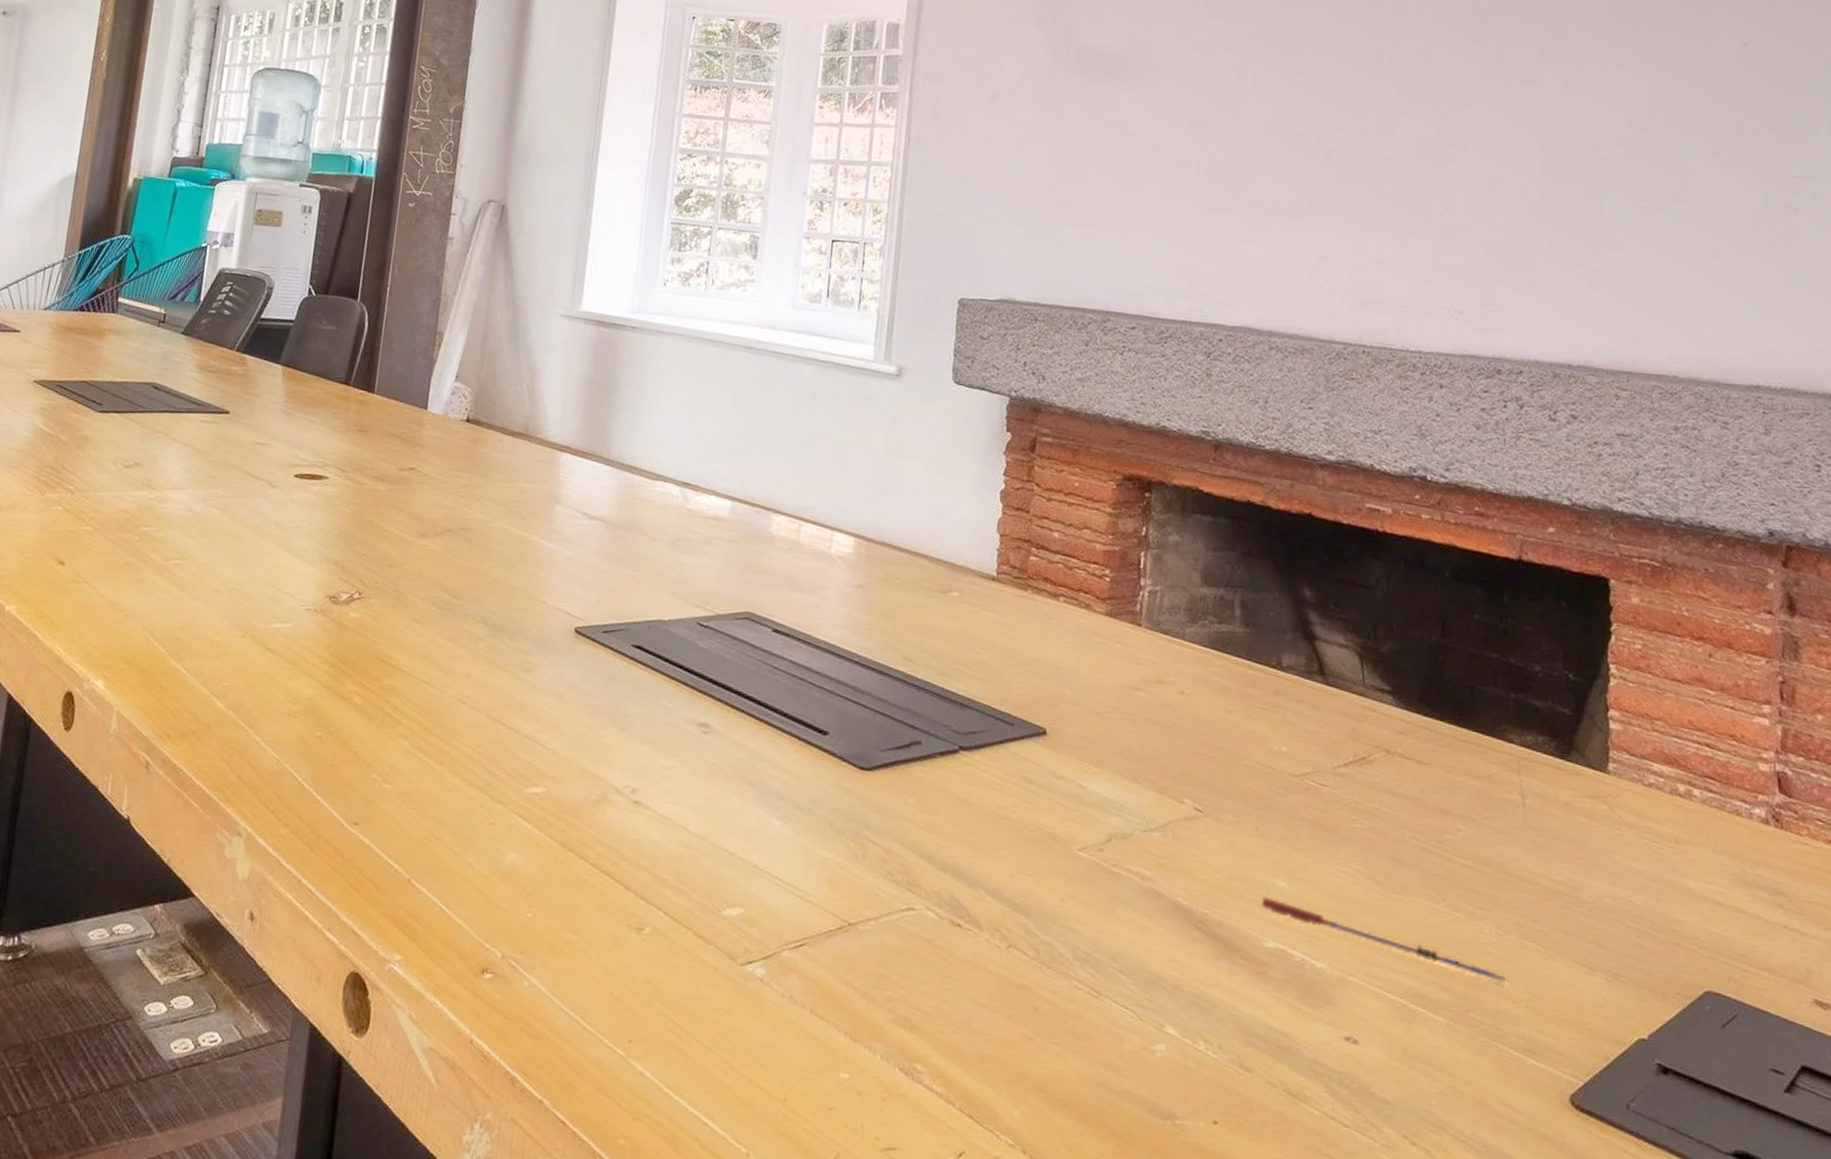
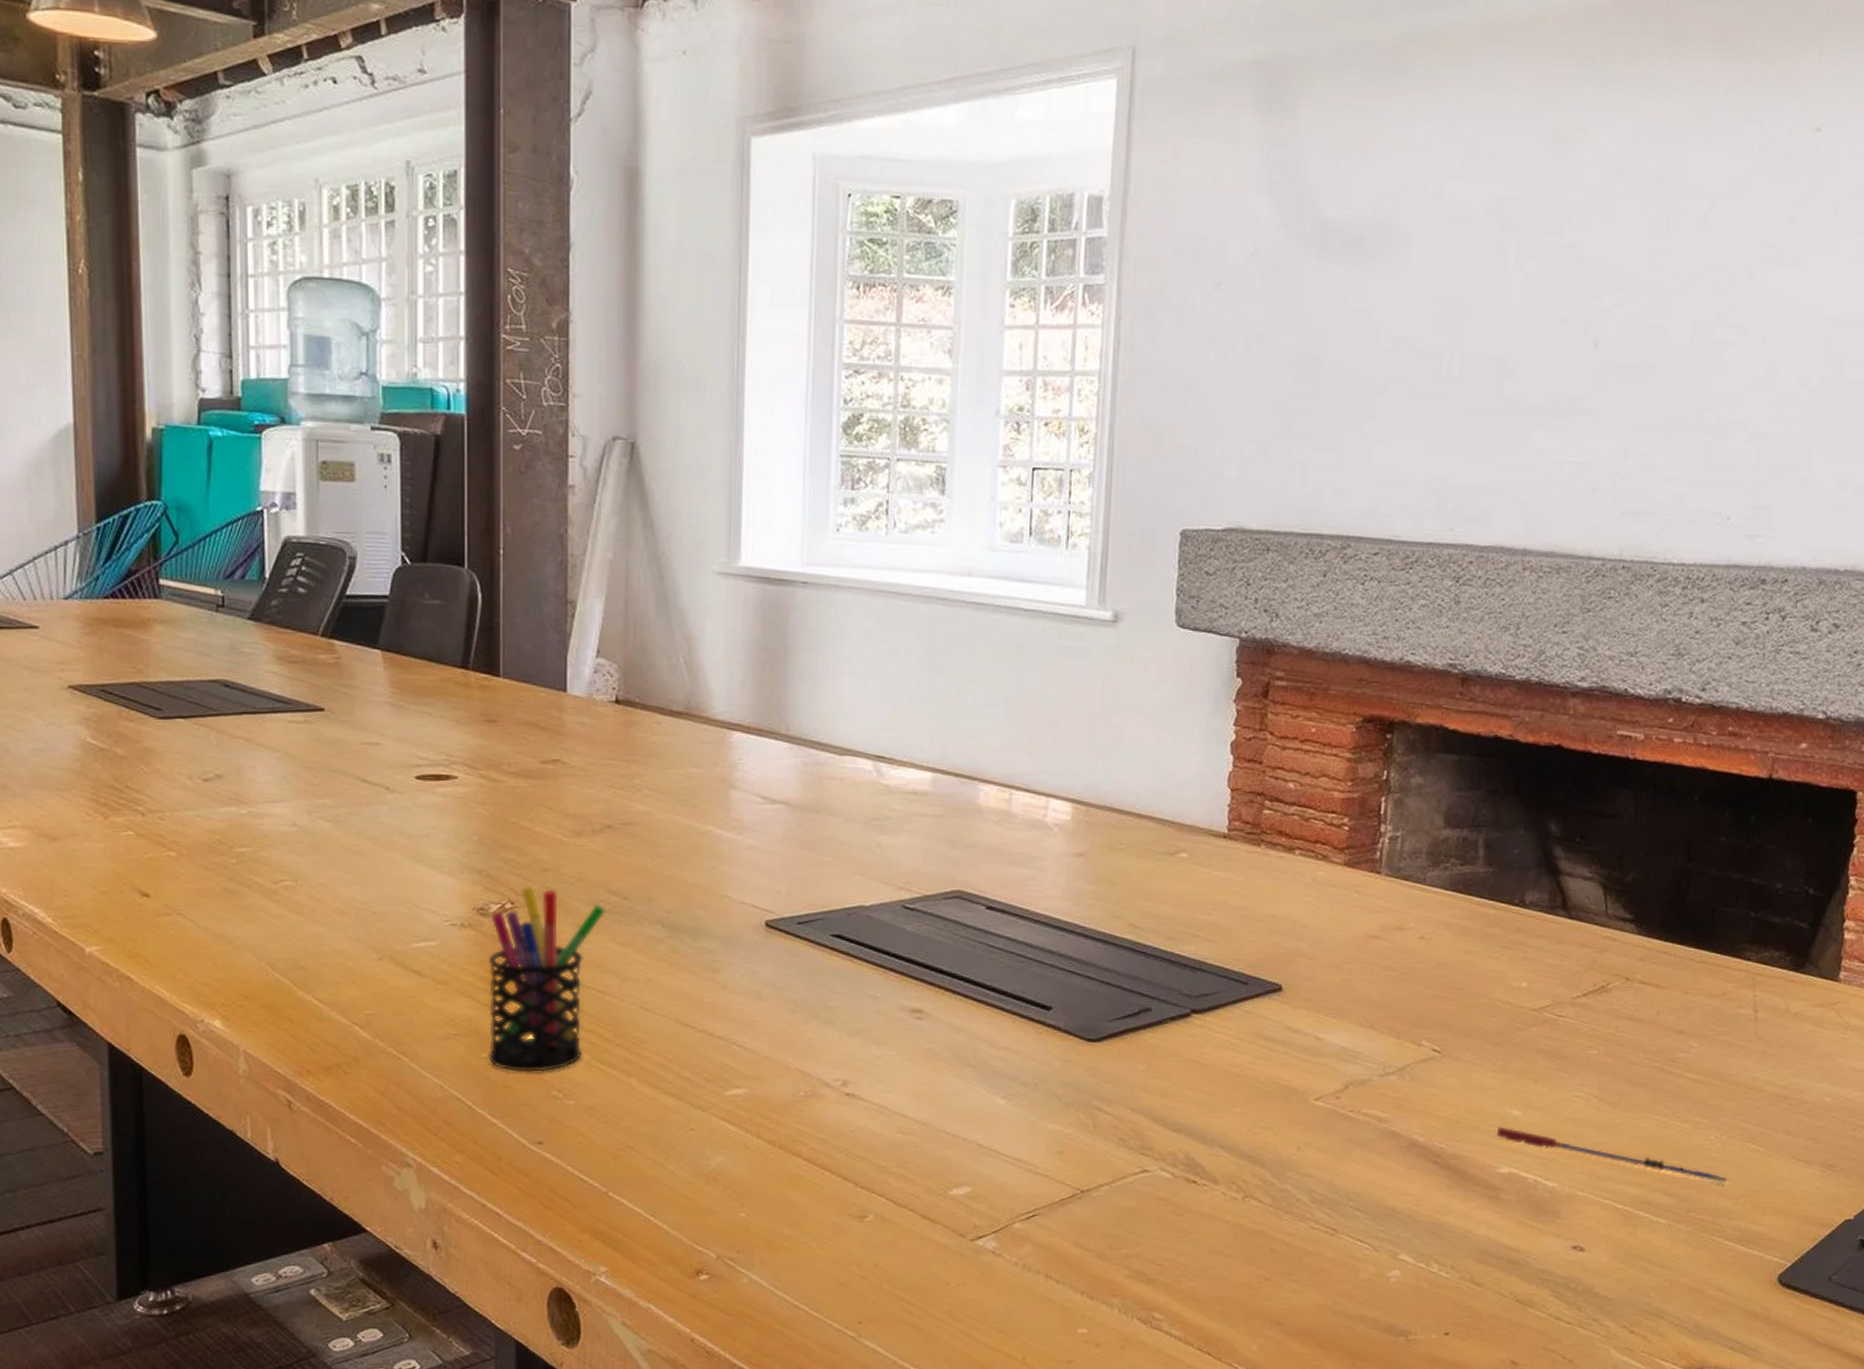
pen holder: none [321,579,438,755] -> present [487,885,606,1072]

